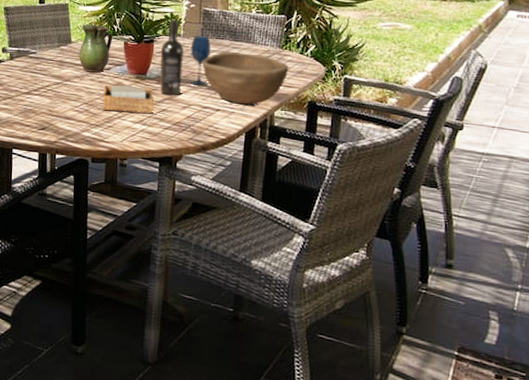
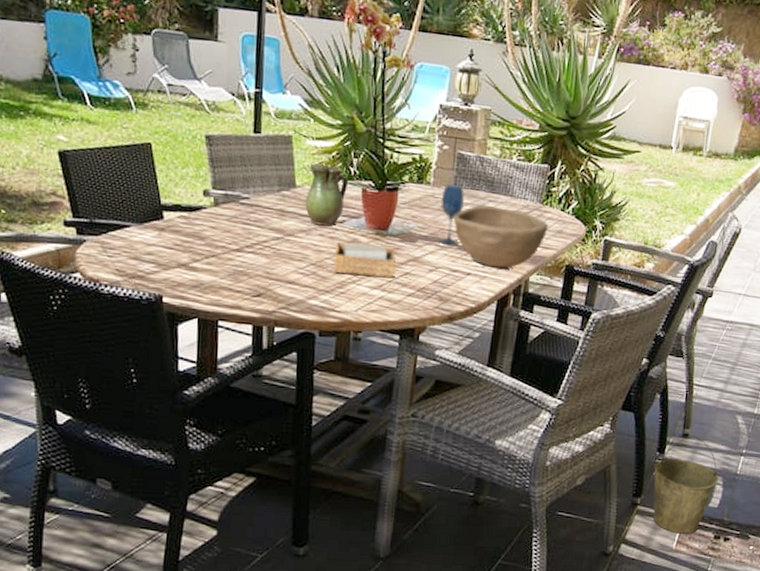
wine bottle: present [159,19,184,96] -> none [403,162,434,257]
bucket: none [417,266,493,370] -> present [653,435,719,534]

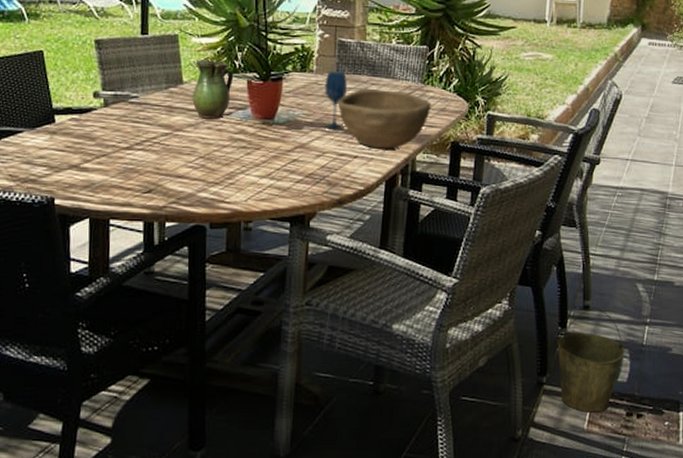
napkin holder: present [333,241,396,278] -> none [221,133,283,166]

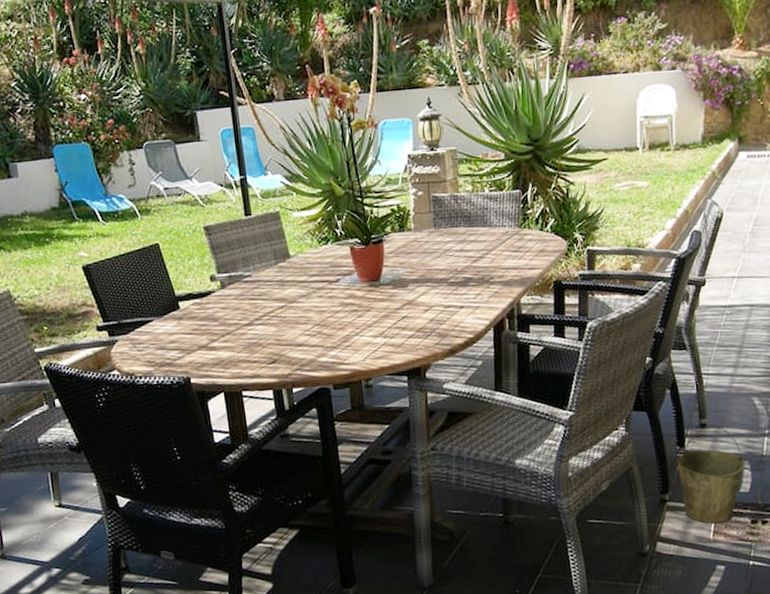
pitcher: present [192,60,234,119] -> none [300,231,337,288]
wineglass: present [324,71,348,131] -> none [424,226,448,284]
bowl: present [338,89,432,149] -> none [439,238,531,297]

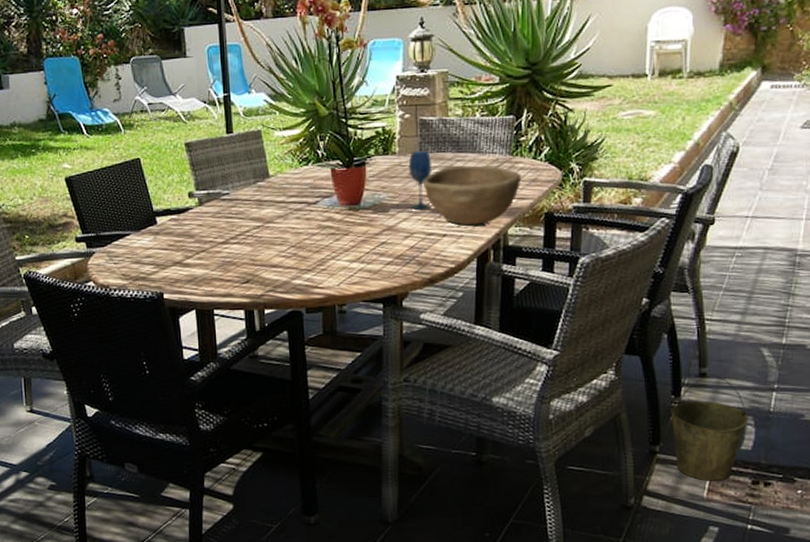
wineglass: none [424,226,448,284] -> present [408,151,433,211]
bowl: none [439,238,531,297] -> present [423,165,522,226]

